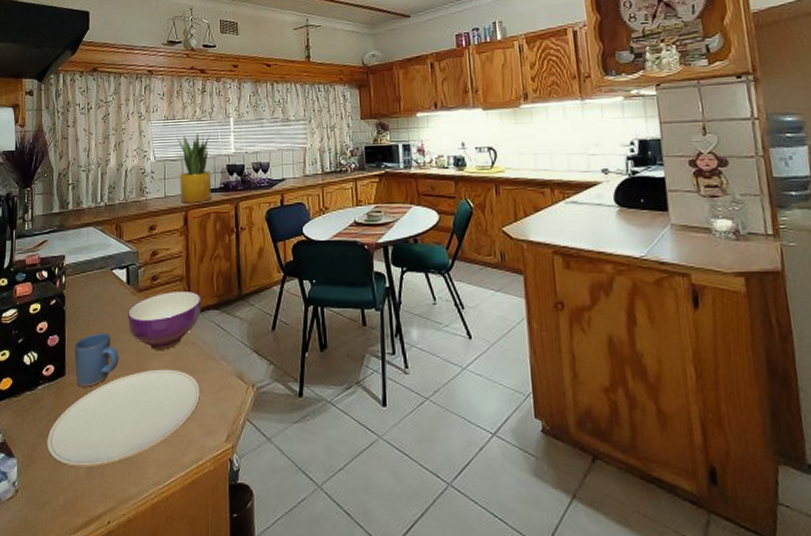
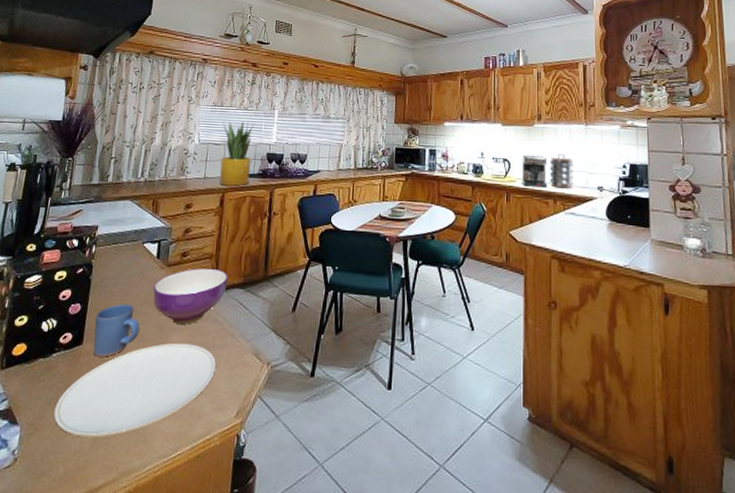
coffee maker: none [509,140,543,176] -> present [522,155,548,188]
spice rack: none [541,135,573,175] -> present [549,153,574,189]

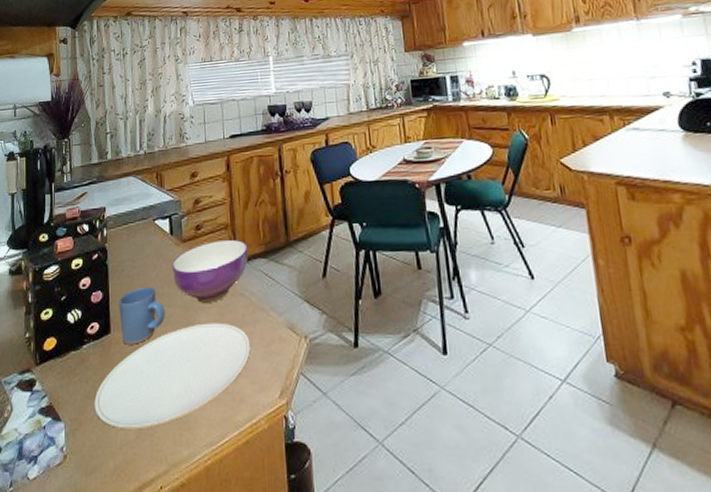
planter: present [219,122,255,186] -> none [215,75,254,148]
coffee maker: present [522,155,548,188] -> none [562,65,600,104]
spice rack: present [549,153,574,189] -> none [597,58,632,101]

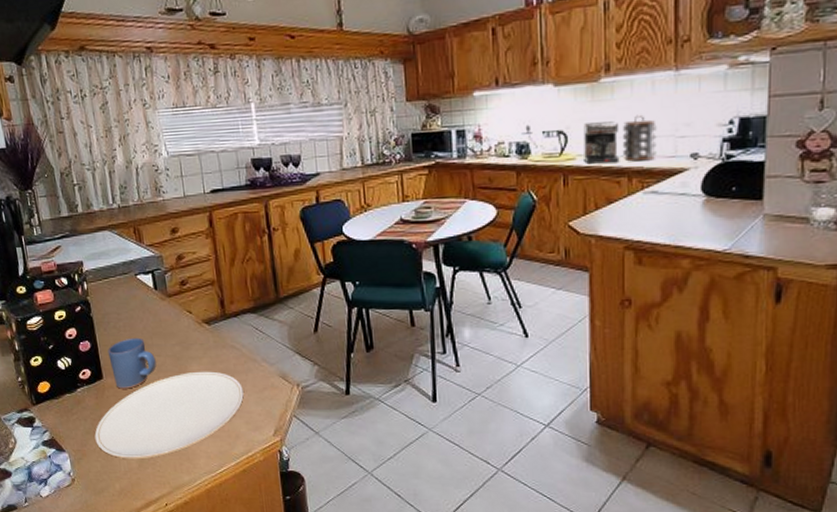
bowl: present [171,239,248,303] -> none [158,295,238,353]
coffee maker: none [562,65,600,104] -> present [583,121,620,164]
spice rack: none [597,58,632,101] -> present [622,114,657,162]

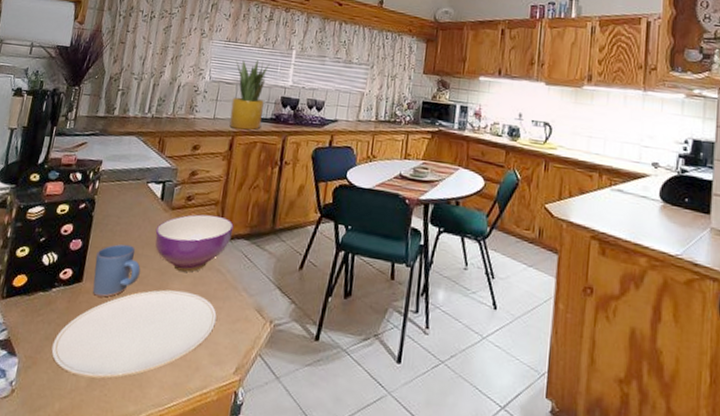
bowl: none [158,295,238,353] -> present [154,214,234,272]
planter: none [190,123,237,203] -> present [229,59,270,130]
coffee maker: present [583,121,620,164] -> none [564,120,594,159]
spice rack: present [622,114,657,162] -> none [595,121,626,163]

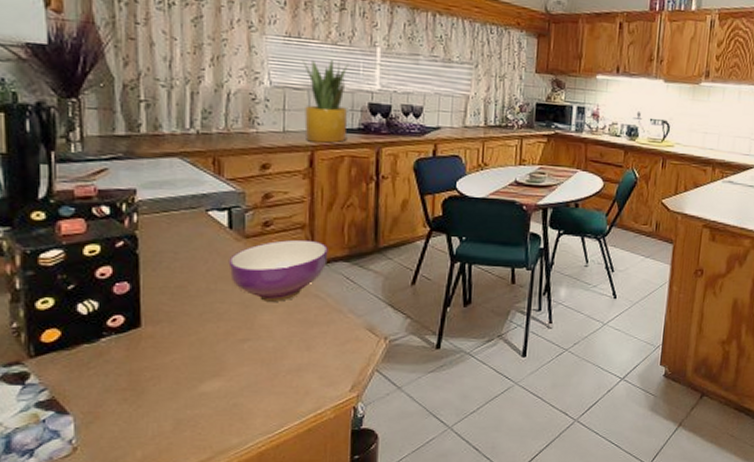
plate: present [51,289,217,378] -> none [117,321,322,421]
mug: present [92,243,141,298] -> none [153,280,217,339]

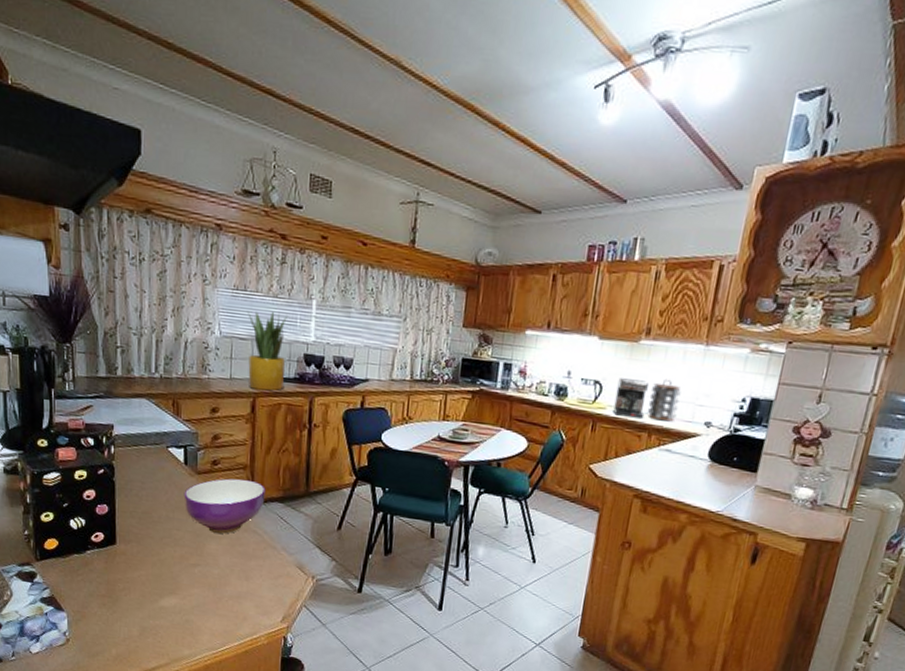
coffee maker: none [680,117,710,154] -> present [613,378,649,419]
spice rack: none [710,116,739,156] -> present [647,378,681,422]

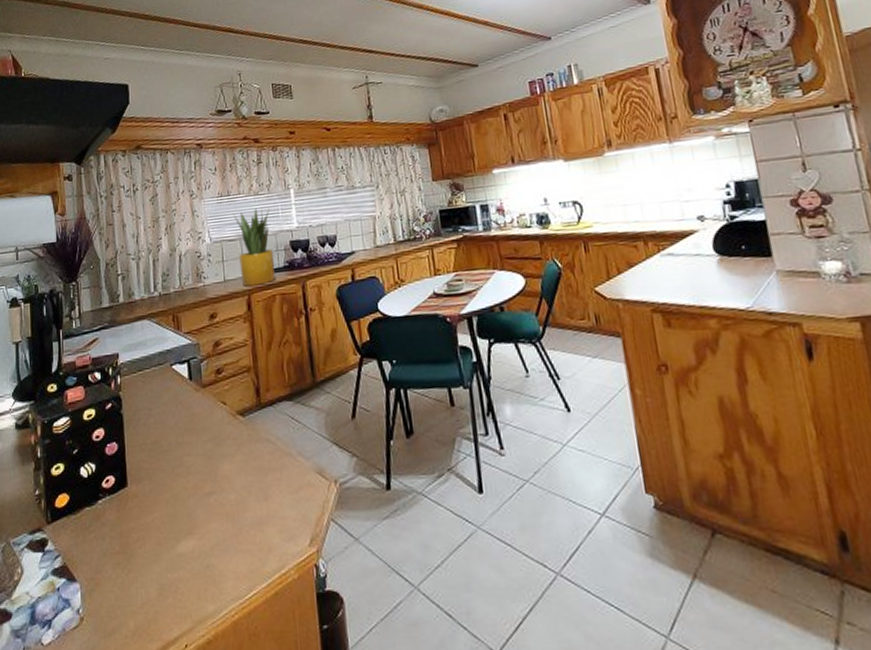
bowl: present [183,478,266,534] -> none [191,382,273,450]
coffee maker: present [613,378,649,419] -> none [595,190,634,231]
spice rack: present [647,378,681,422] -> none [630,183,666,227]

